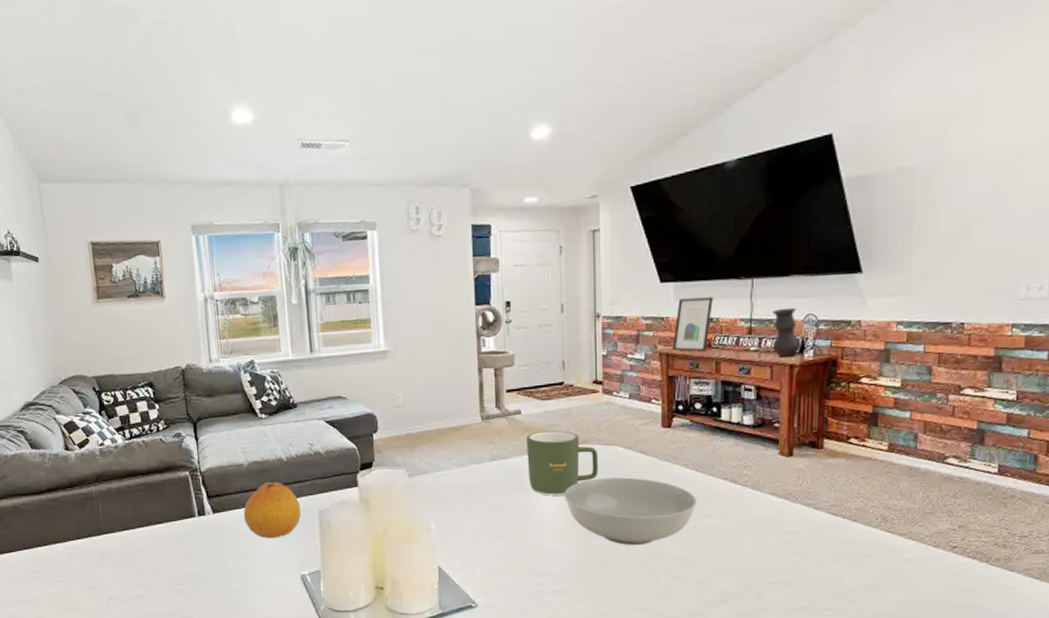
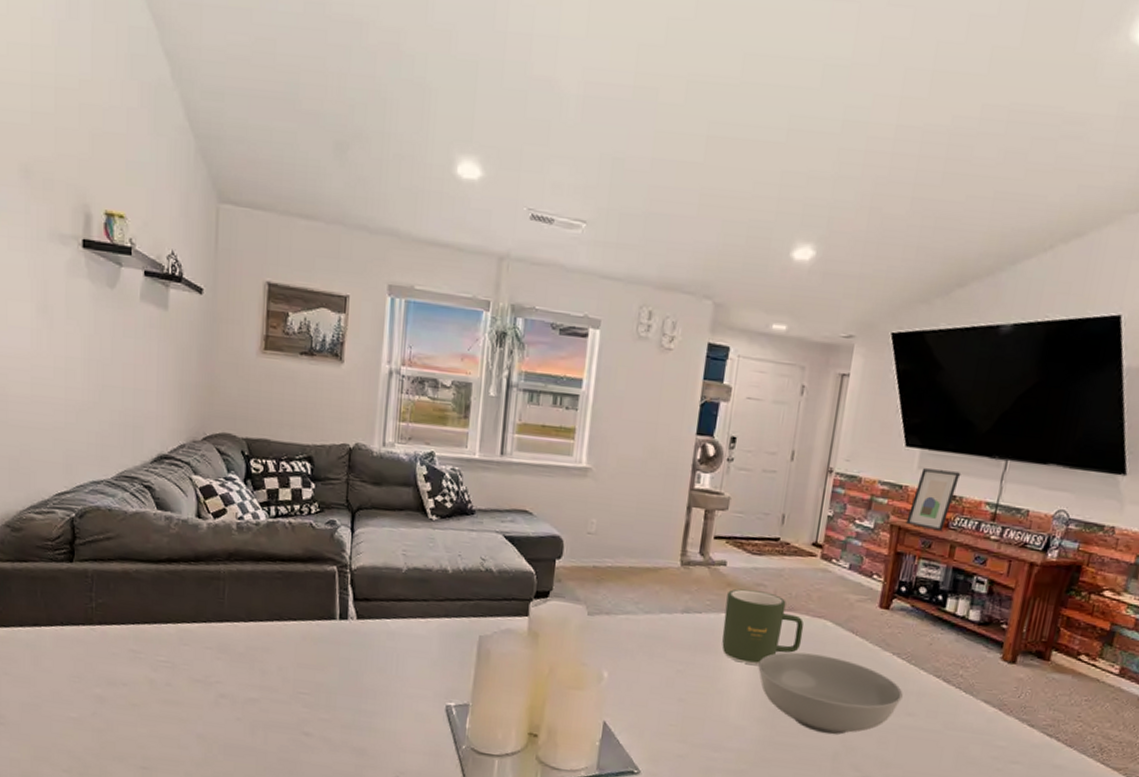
fruit: present [243,481,301,539] -> none [391,593,459,659]
vase: present [772,307,801,357] -> none [1014,498,1049,554]

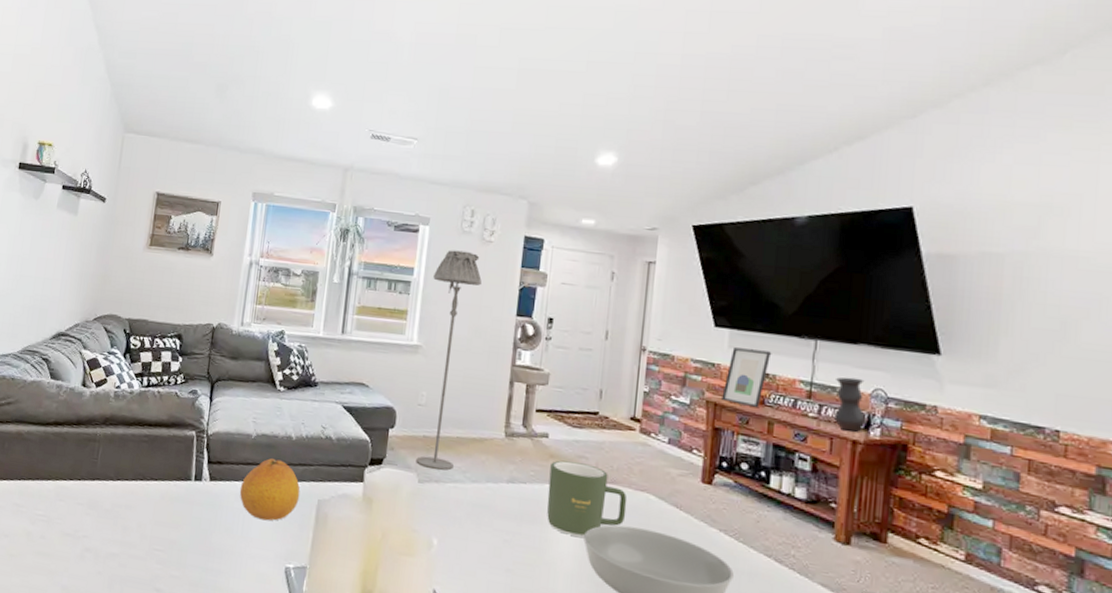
fruit: none [391,593,459,659] -> present [239,457,300,521]
floor lamp: none [585,358,659,603] -> present [416,250,482,471]
vase: none [1014,498,1049,554] -> present [833,377,867,432]

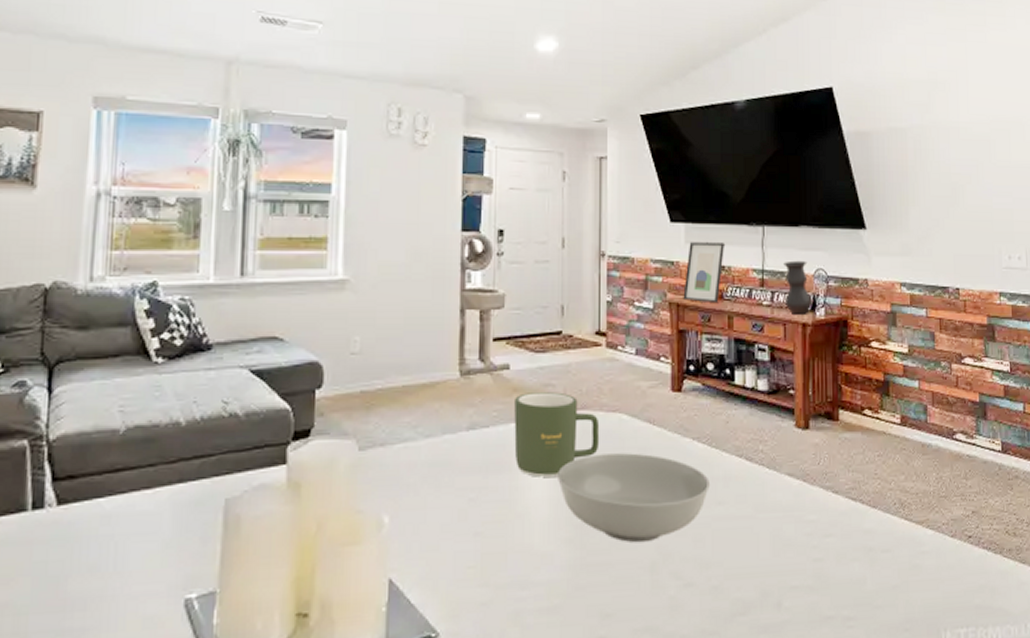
fruit: present [239,457,300,521] -> none [106,455,198,544]
floor lamp: present [416,250,482,471] -> none [354,158,417,432]

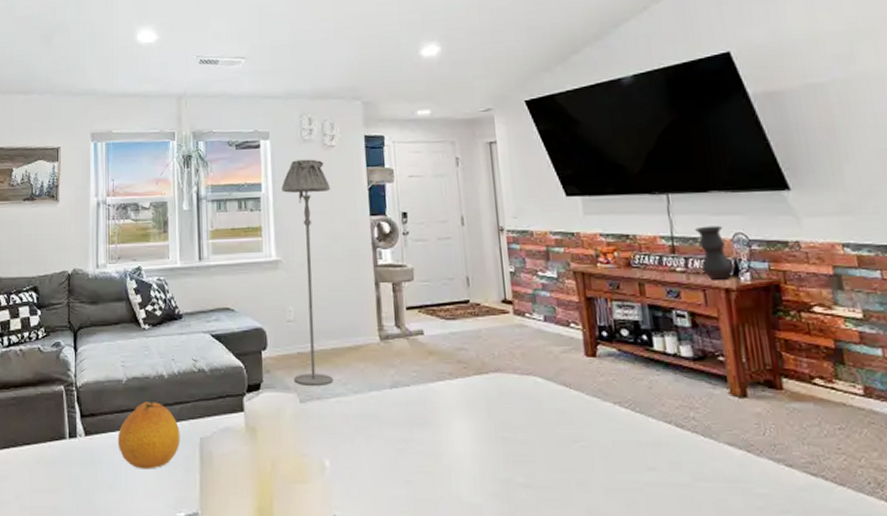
fruit: none [106,455,198,544] -> present [117,400,181,469]
floor lamp: none [354,158,417,432] -> present [281,159,333,387]
mug: present [514,392,600,477] -> none [431,355,517,433]
bowl: present [558,453,710,543] -> none [478,414,638,503]
picture frame: present [683,242,726,304] -> none [587,212,628,271]

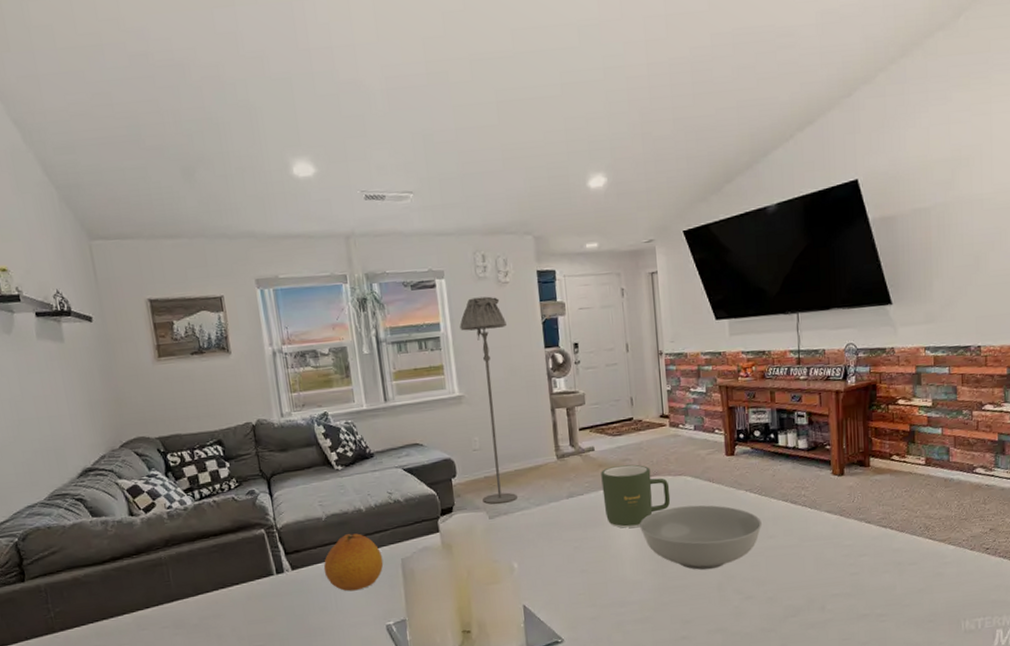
mug: none [431,355,517,433] -> present [601,464,671,528]
bowl: none [478,414,638,503] -> present [640,505,762,570]
vase: present [695,225,735,280] -> none [817,338,844,384]

